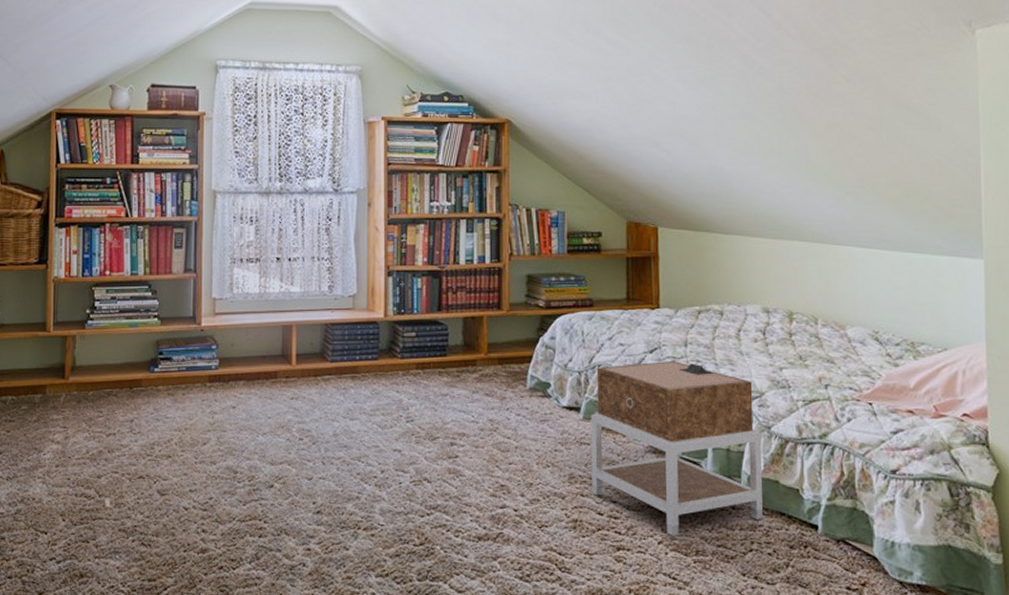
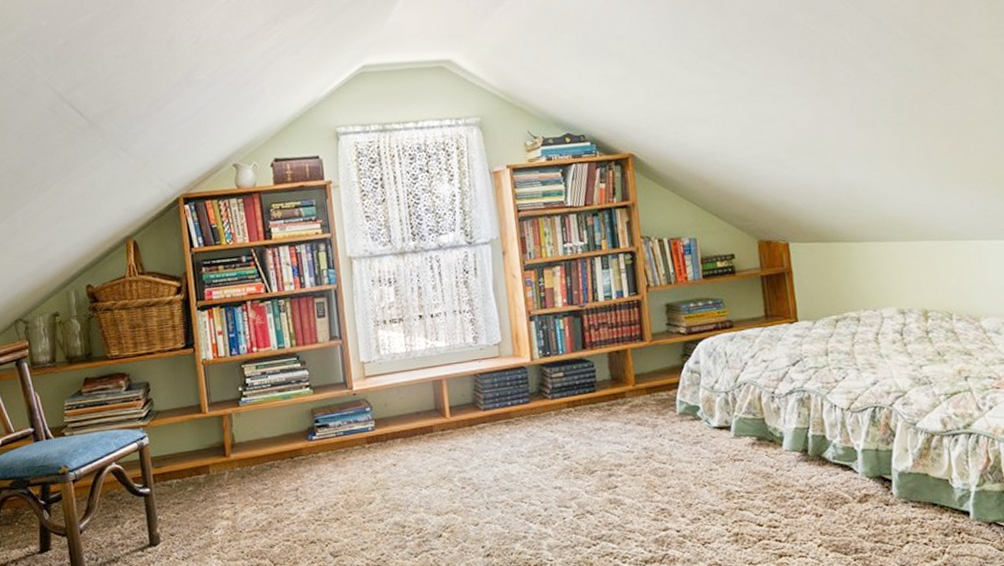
nightstand: present [591,360,763,536] -> none [741,370,916,538]

